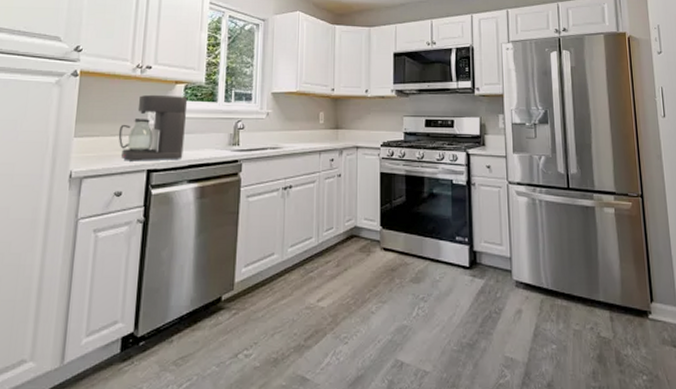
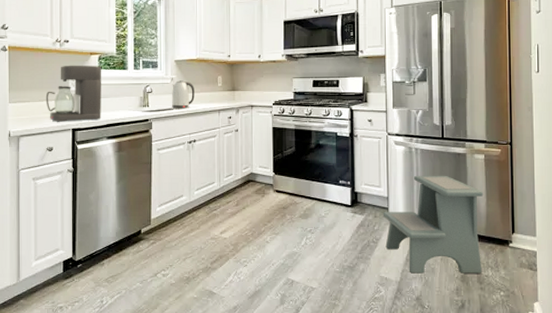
kettle: none [265,116,293,149] -> present [171,80,195,109]
step stool: none [505,231,621,353] -> present [383,175,484,274]

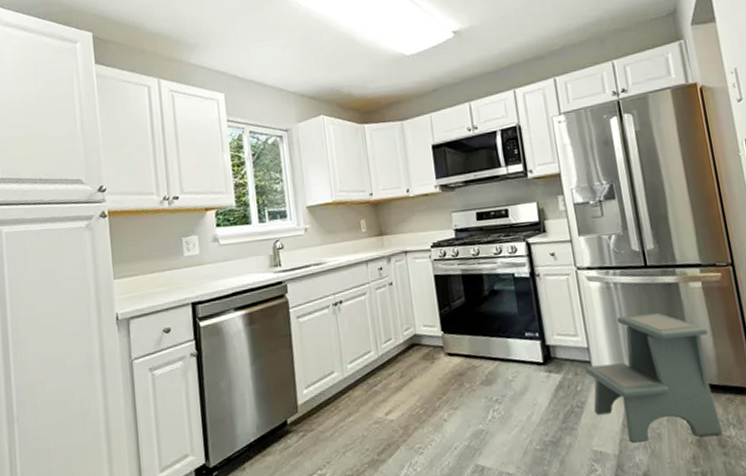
coffee maker: present [45,65,102,122] -> none [156,223,226,297]
kettle: present [171,80,195,109] -> none [306,230,335,265]

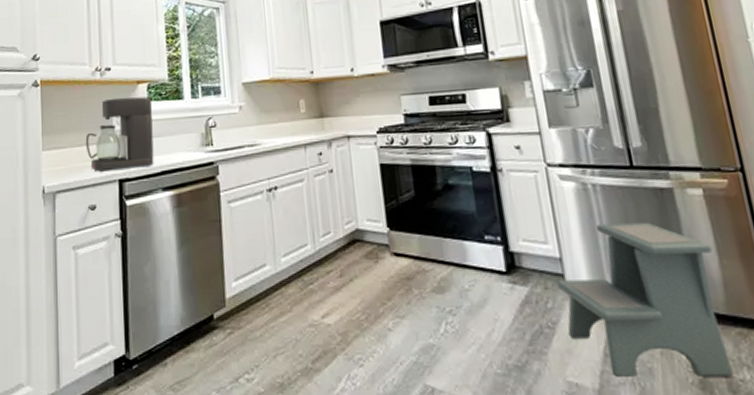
coffee maker: none [156,223,226,297] -> present [85,96,154,172]

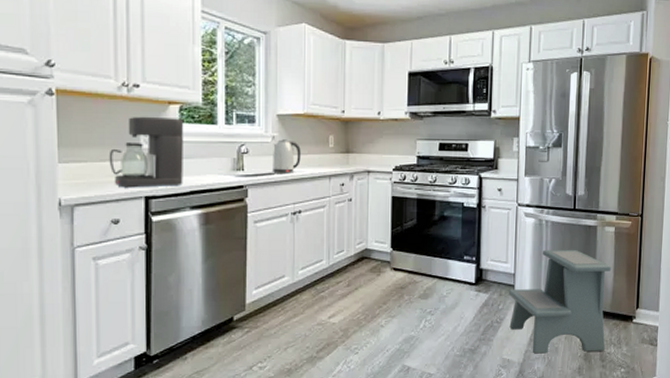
kettle: none [241,108,271,146] -> present [272,139,301,173]

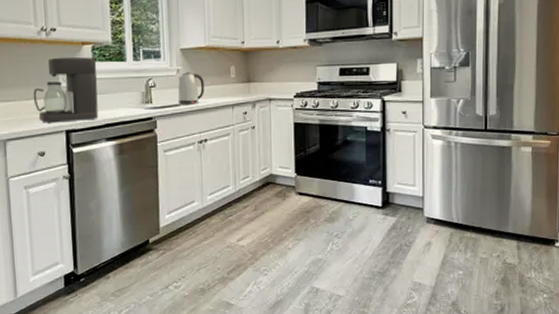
step stool: present [508,249,612,354] -> none [417,171,529,278]

